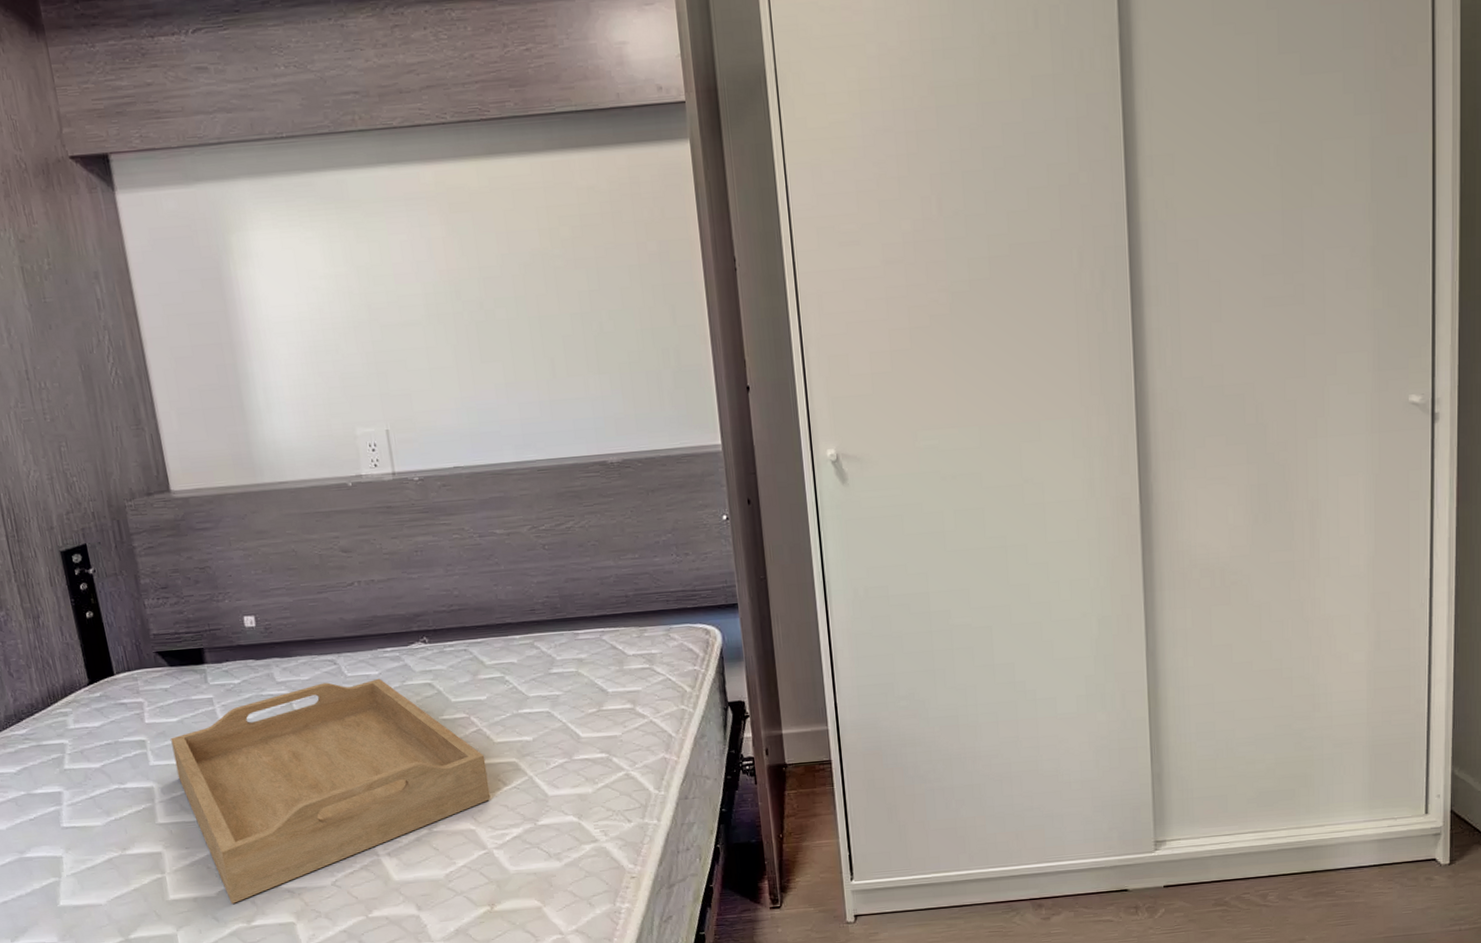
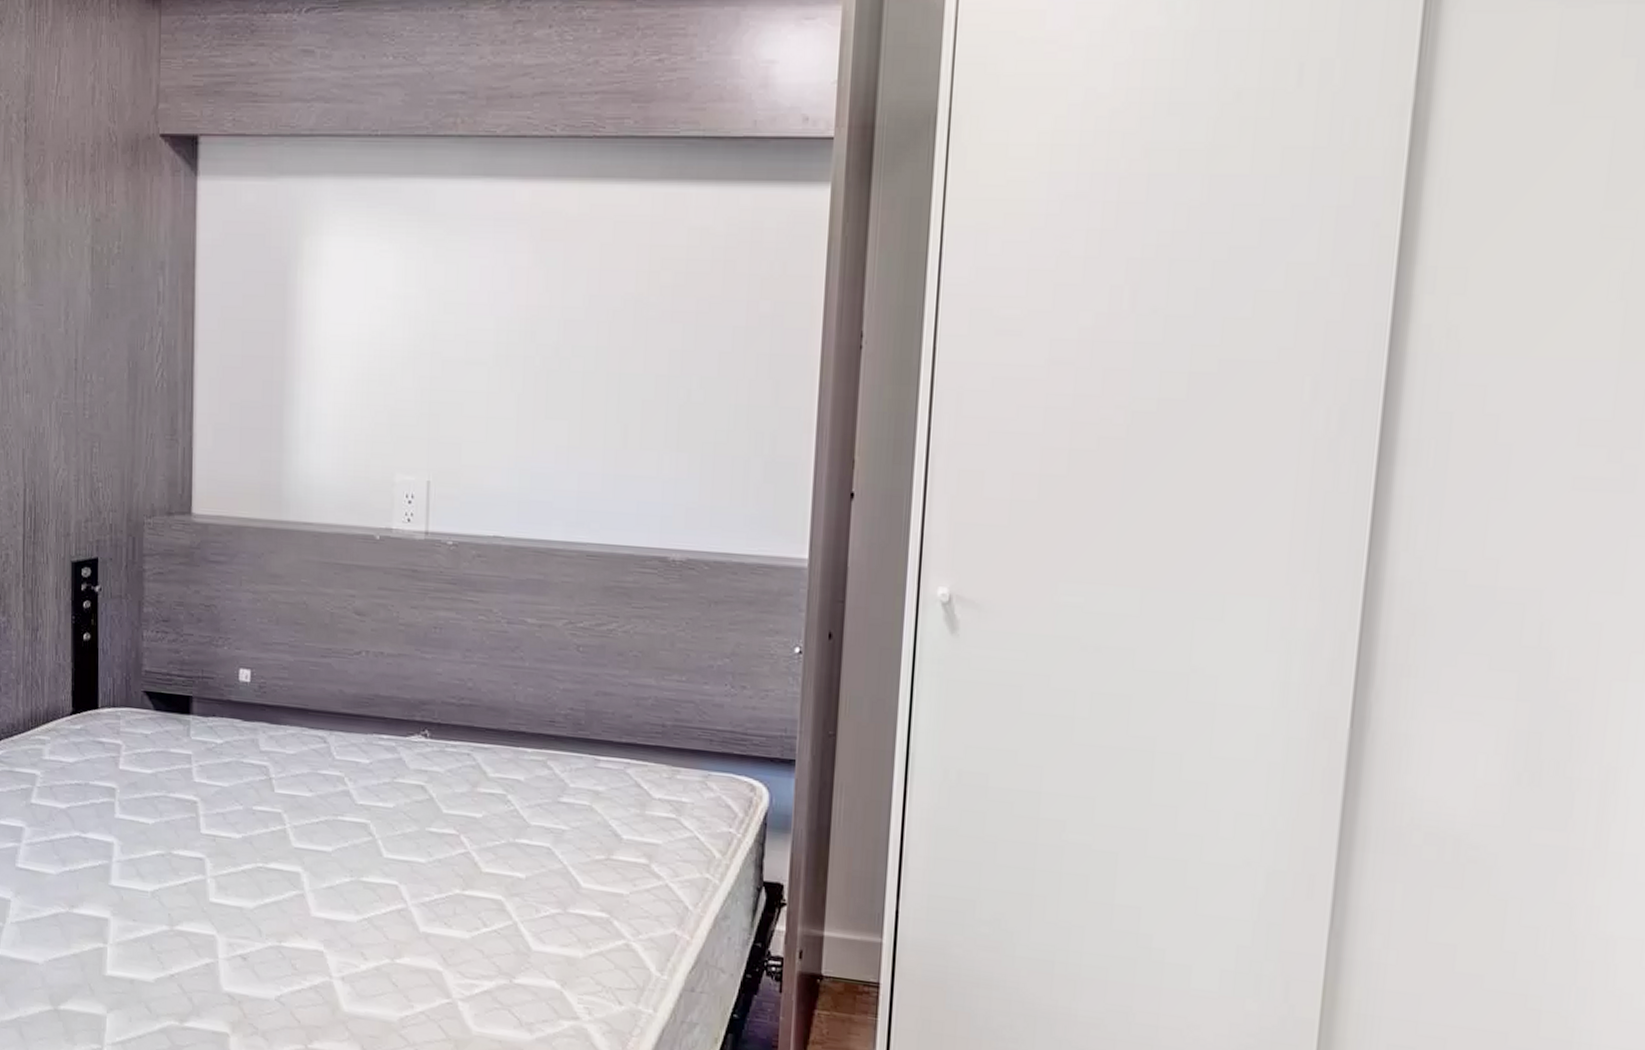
serving tray: present [171,678,491,904] -> none [140,761,468,996]

